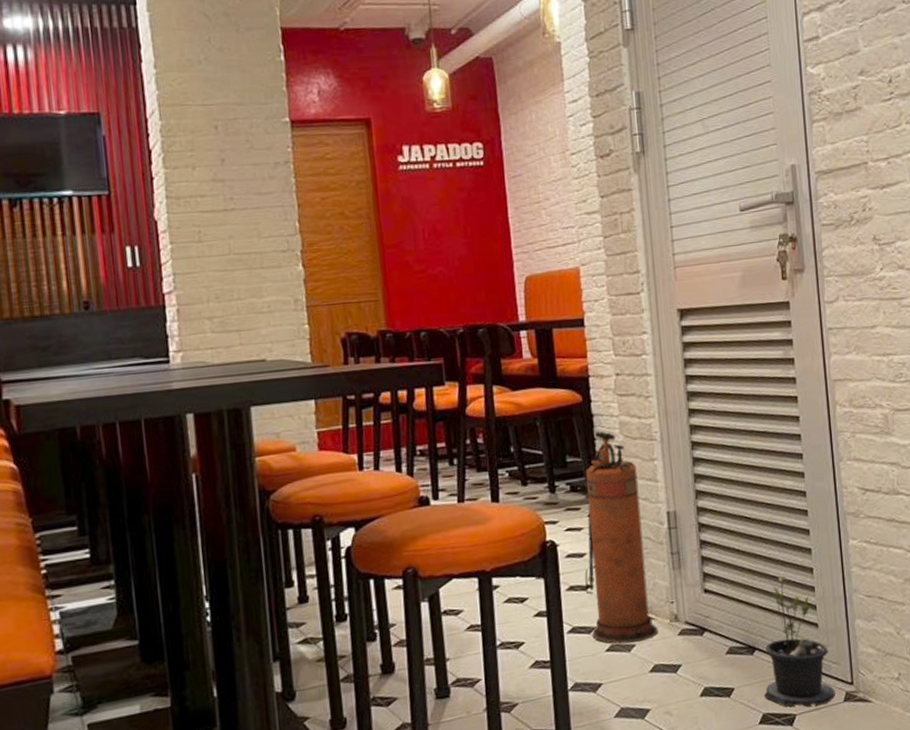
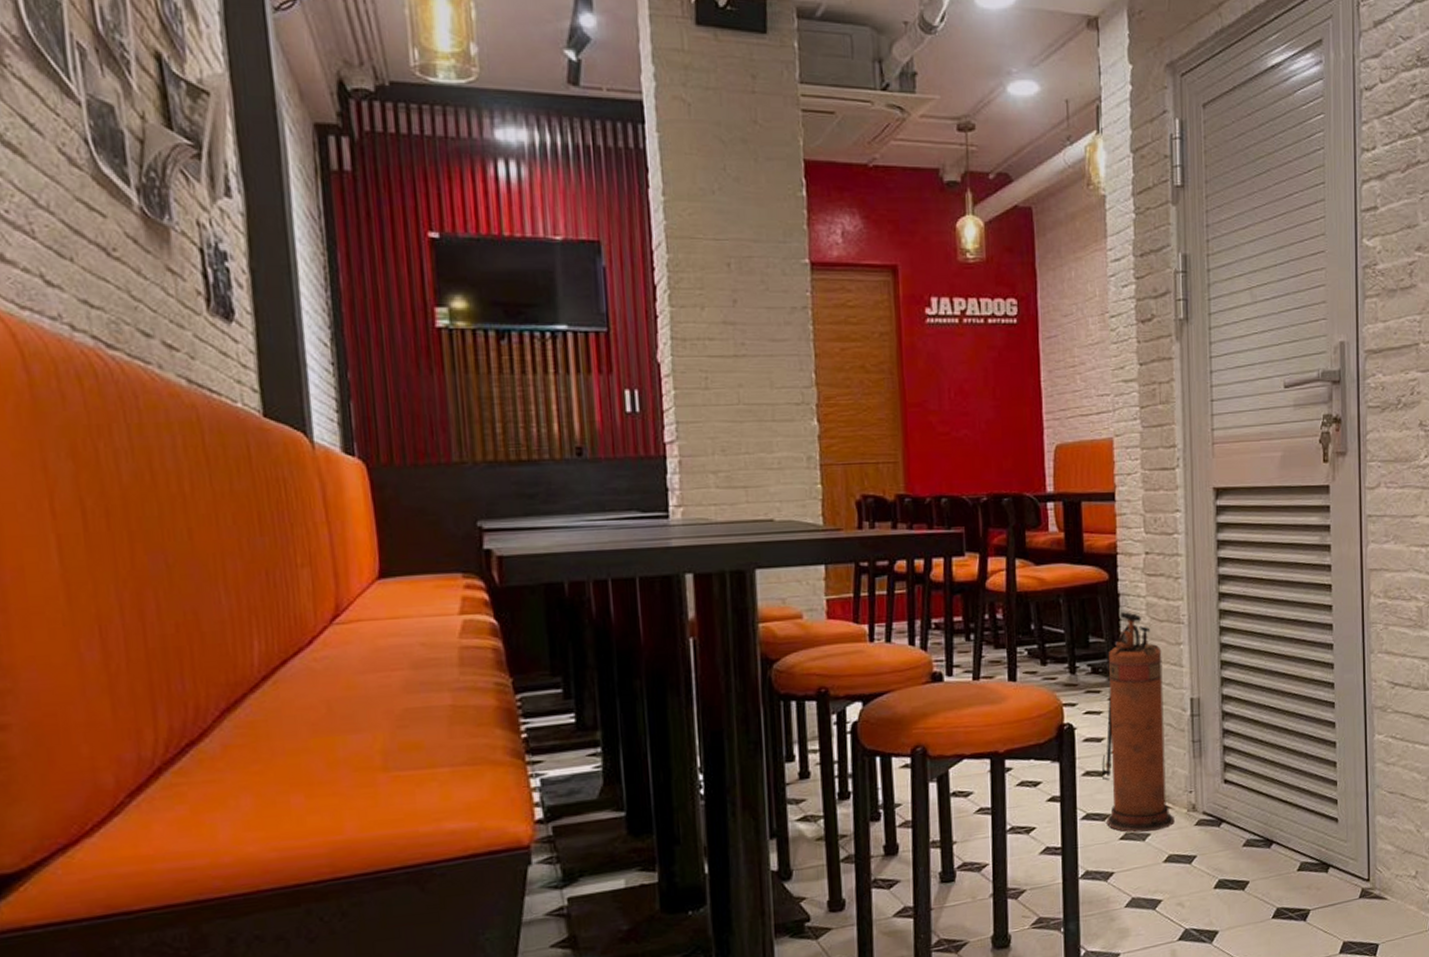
potted plant: present [763,575,835,708] -> none [1278,768,1351,903]

